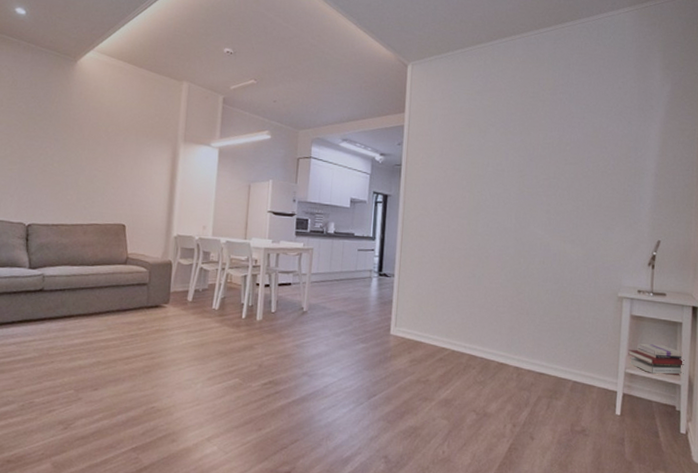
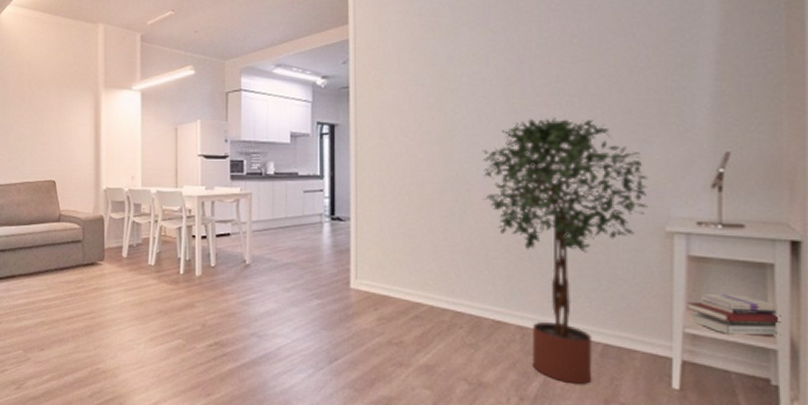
potted tree: none [496,204,609,413] -> present [482,118,648,385]

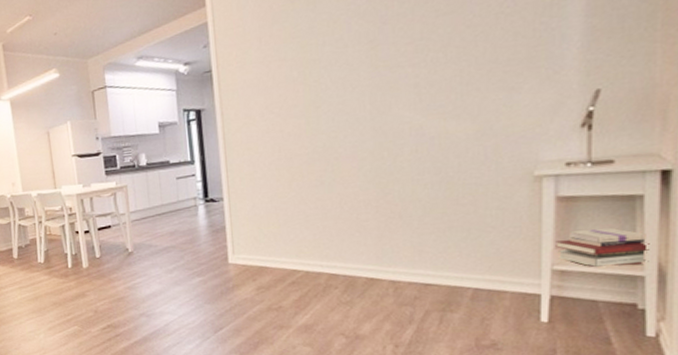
potted tree: present [482,118,648,385] -> none [348,73,516,328]

